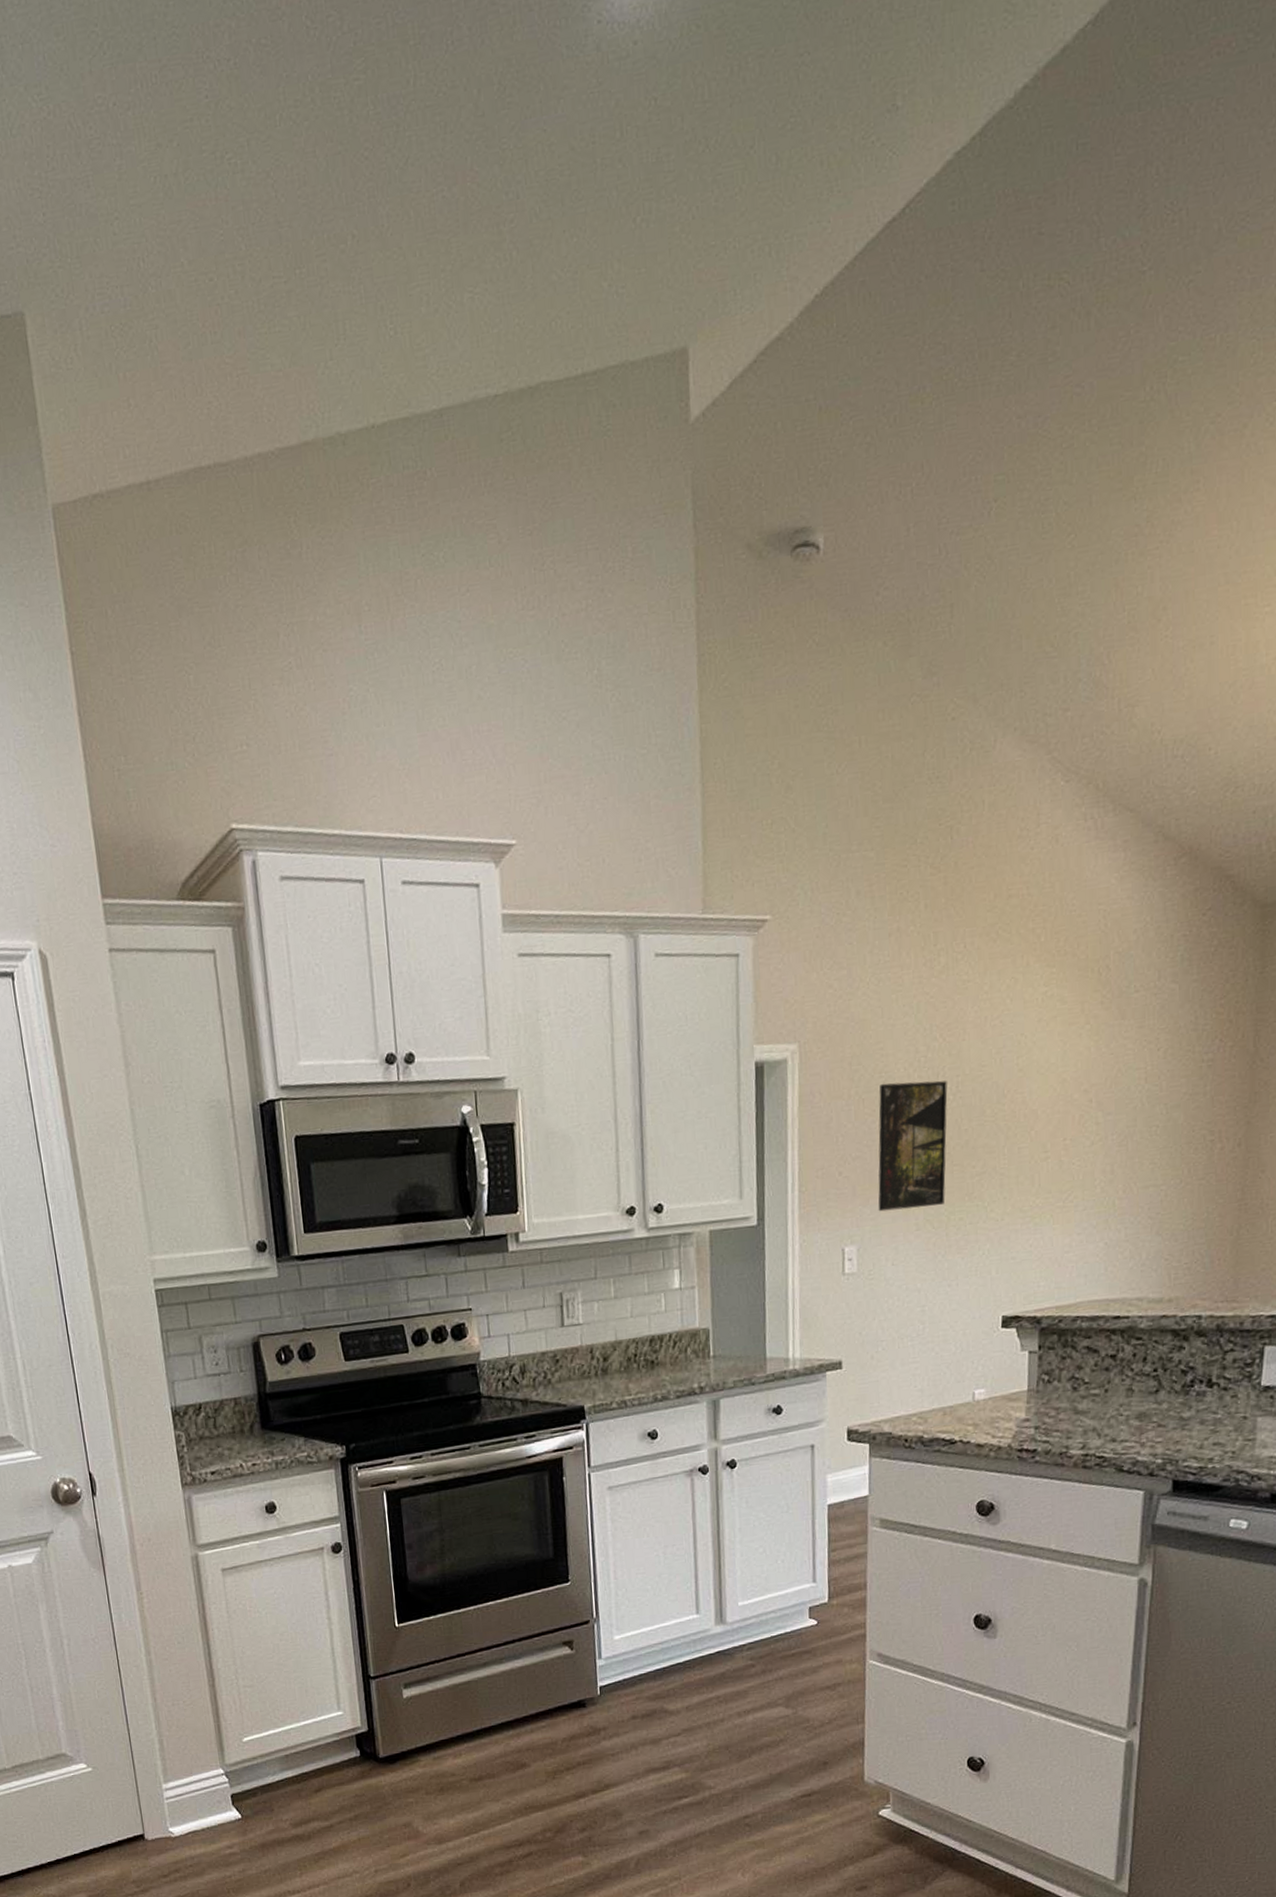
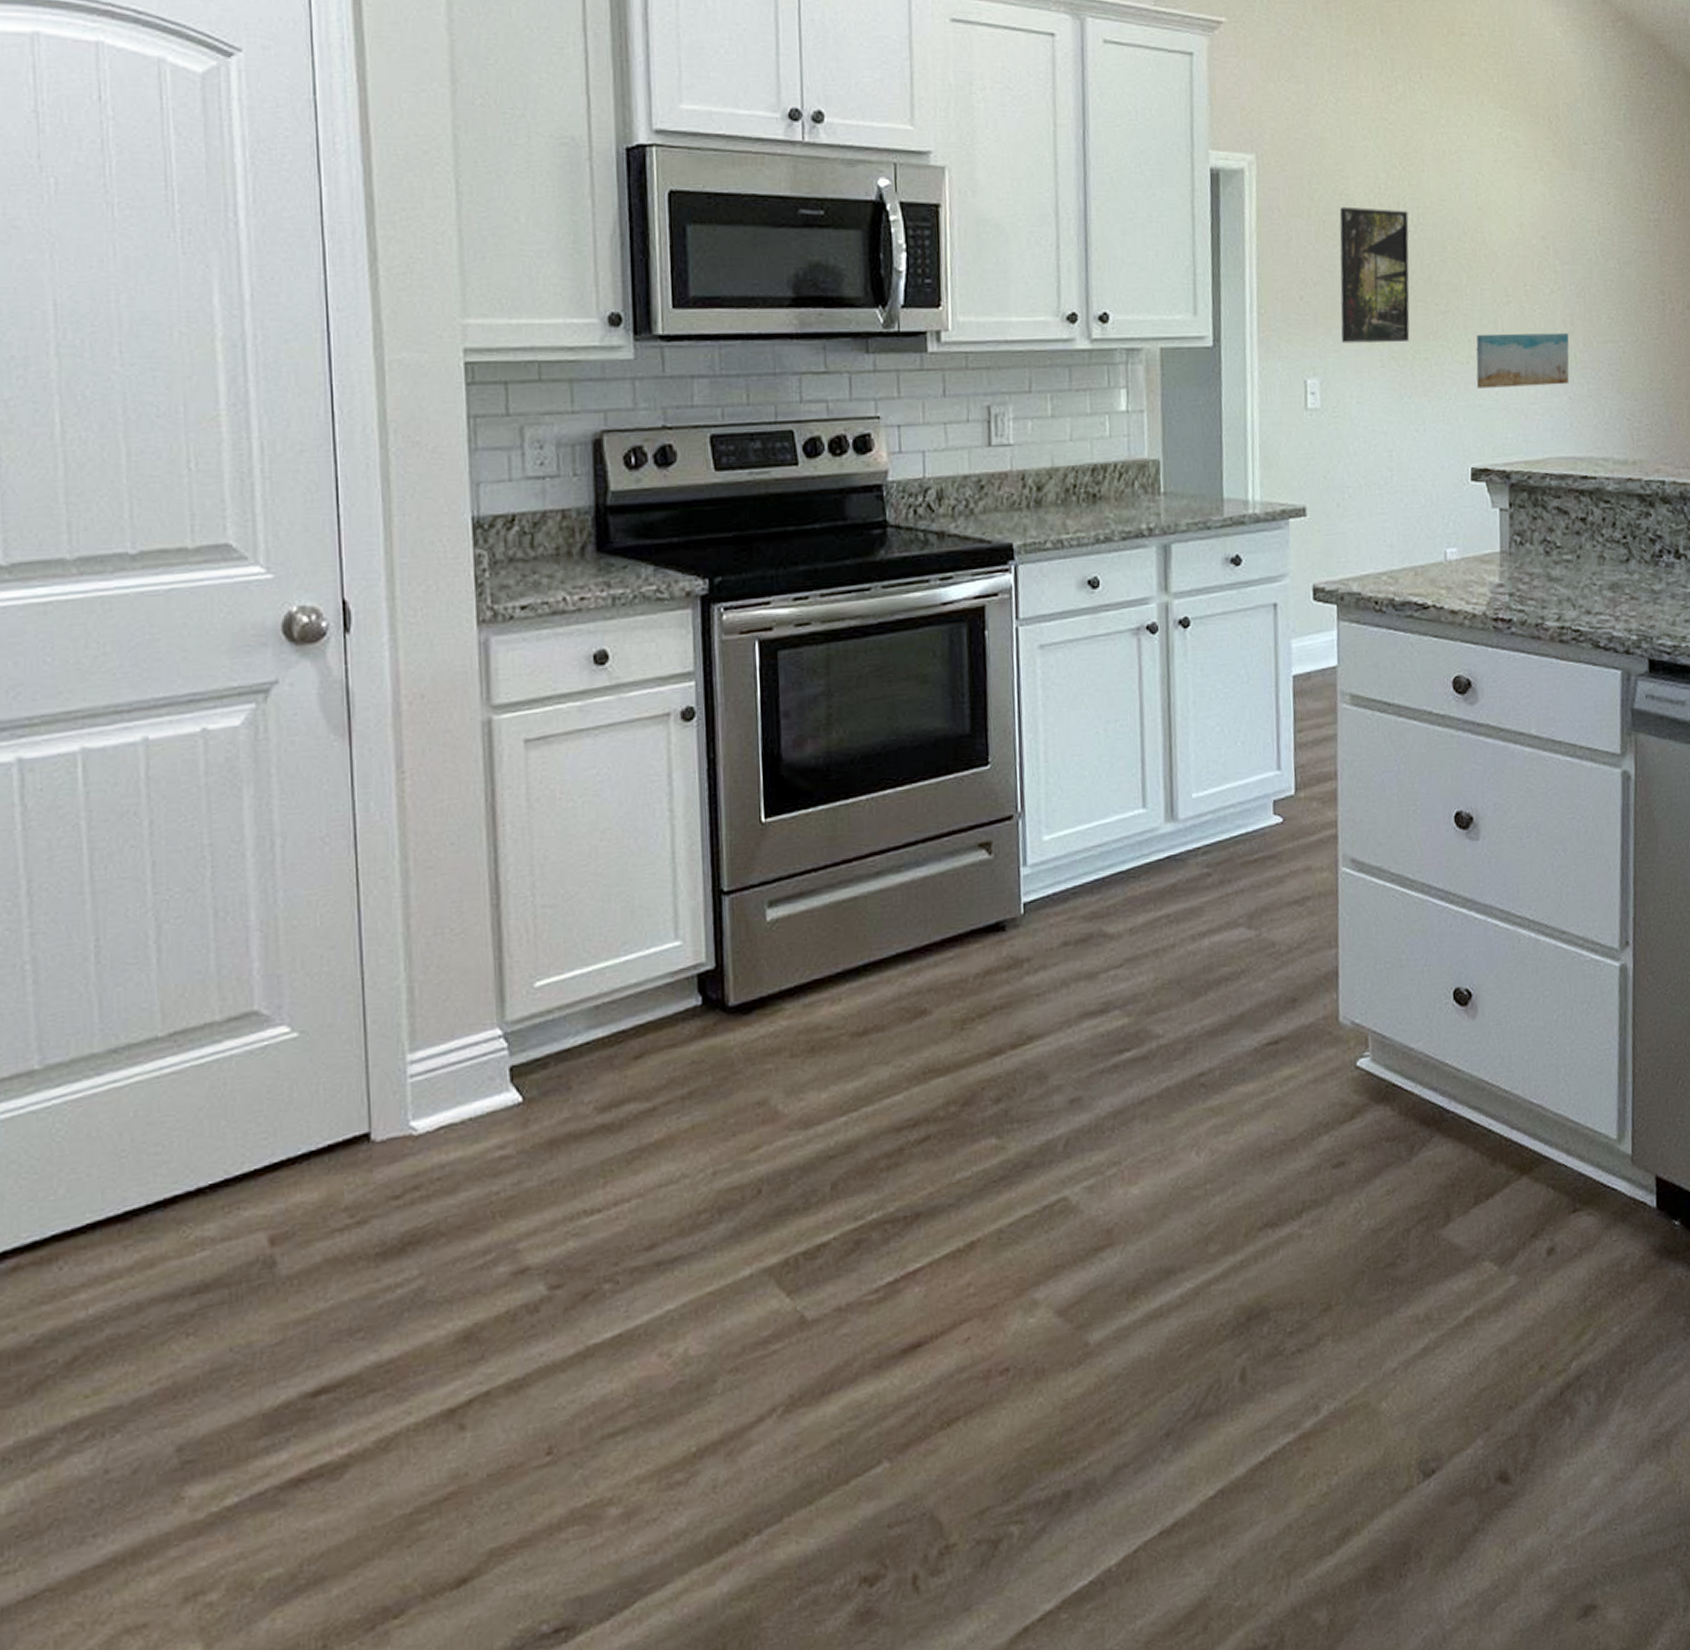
wall art: none [1010,1181,1109,1242] -> present [1476,332,1569,388]

